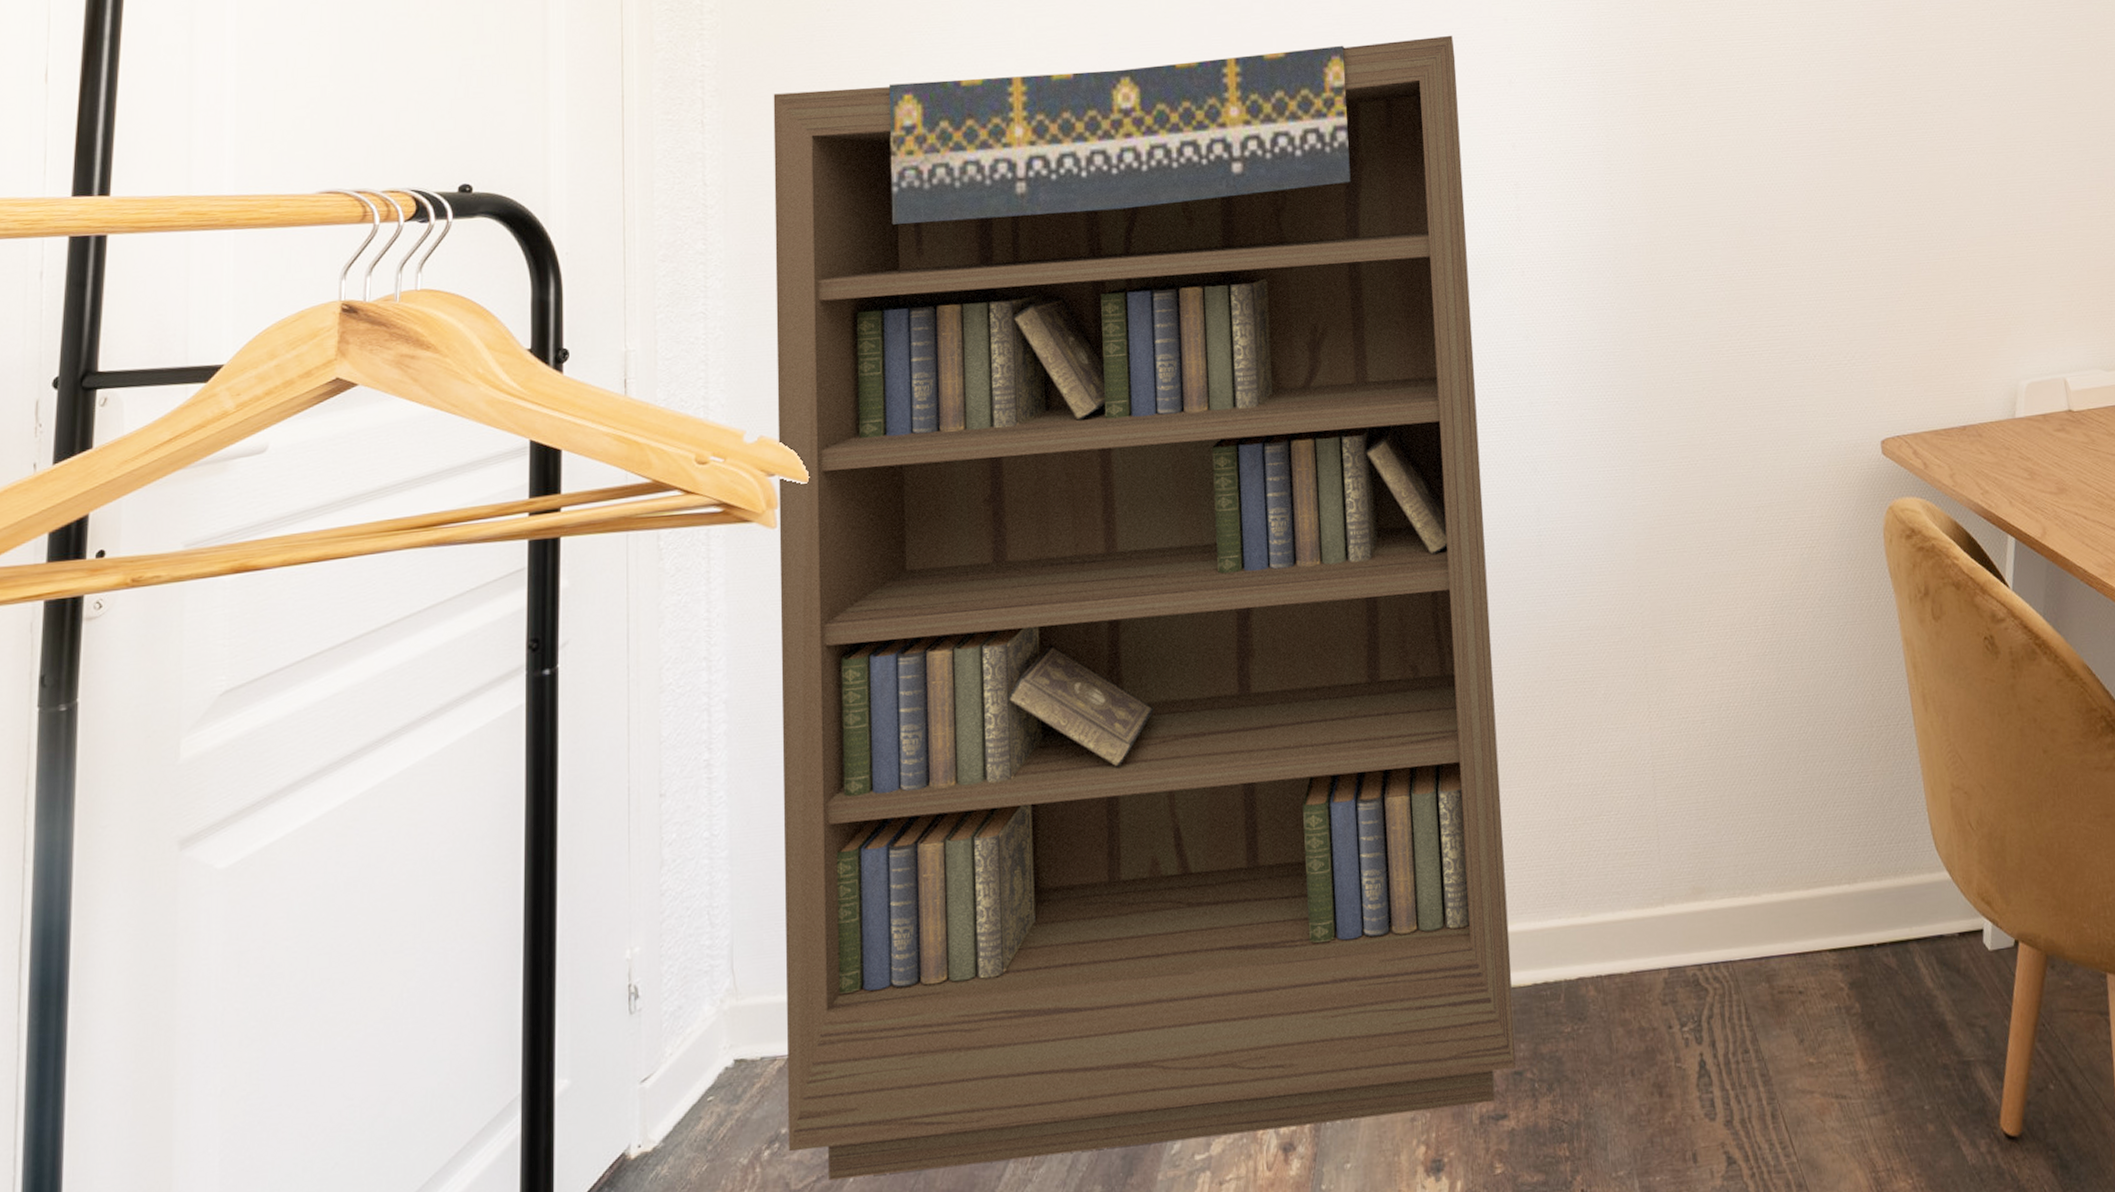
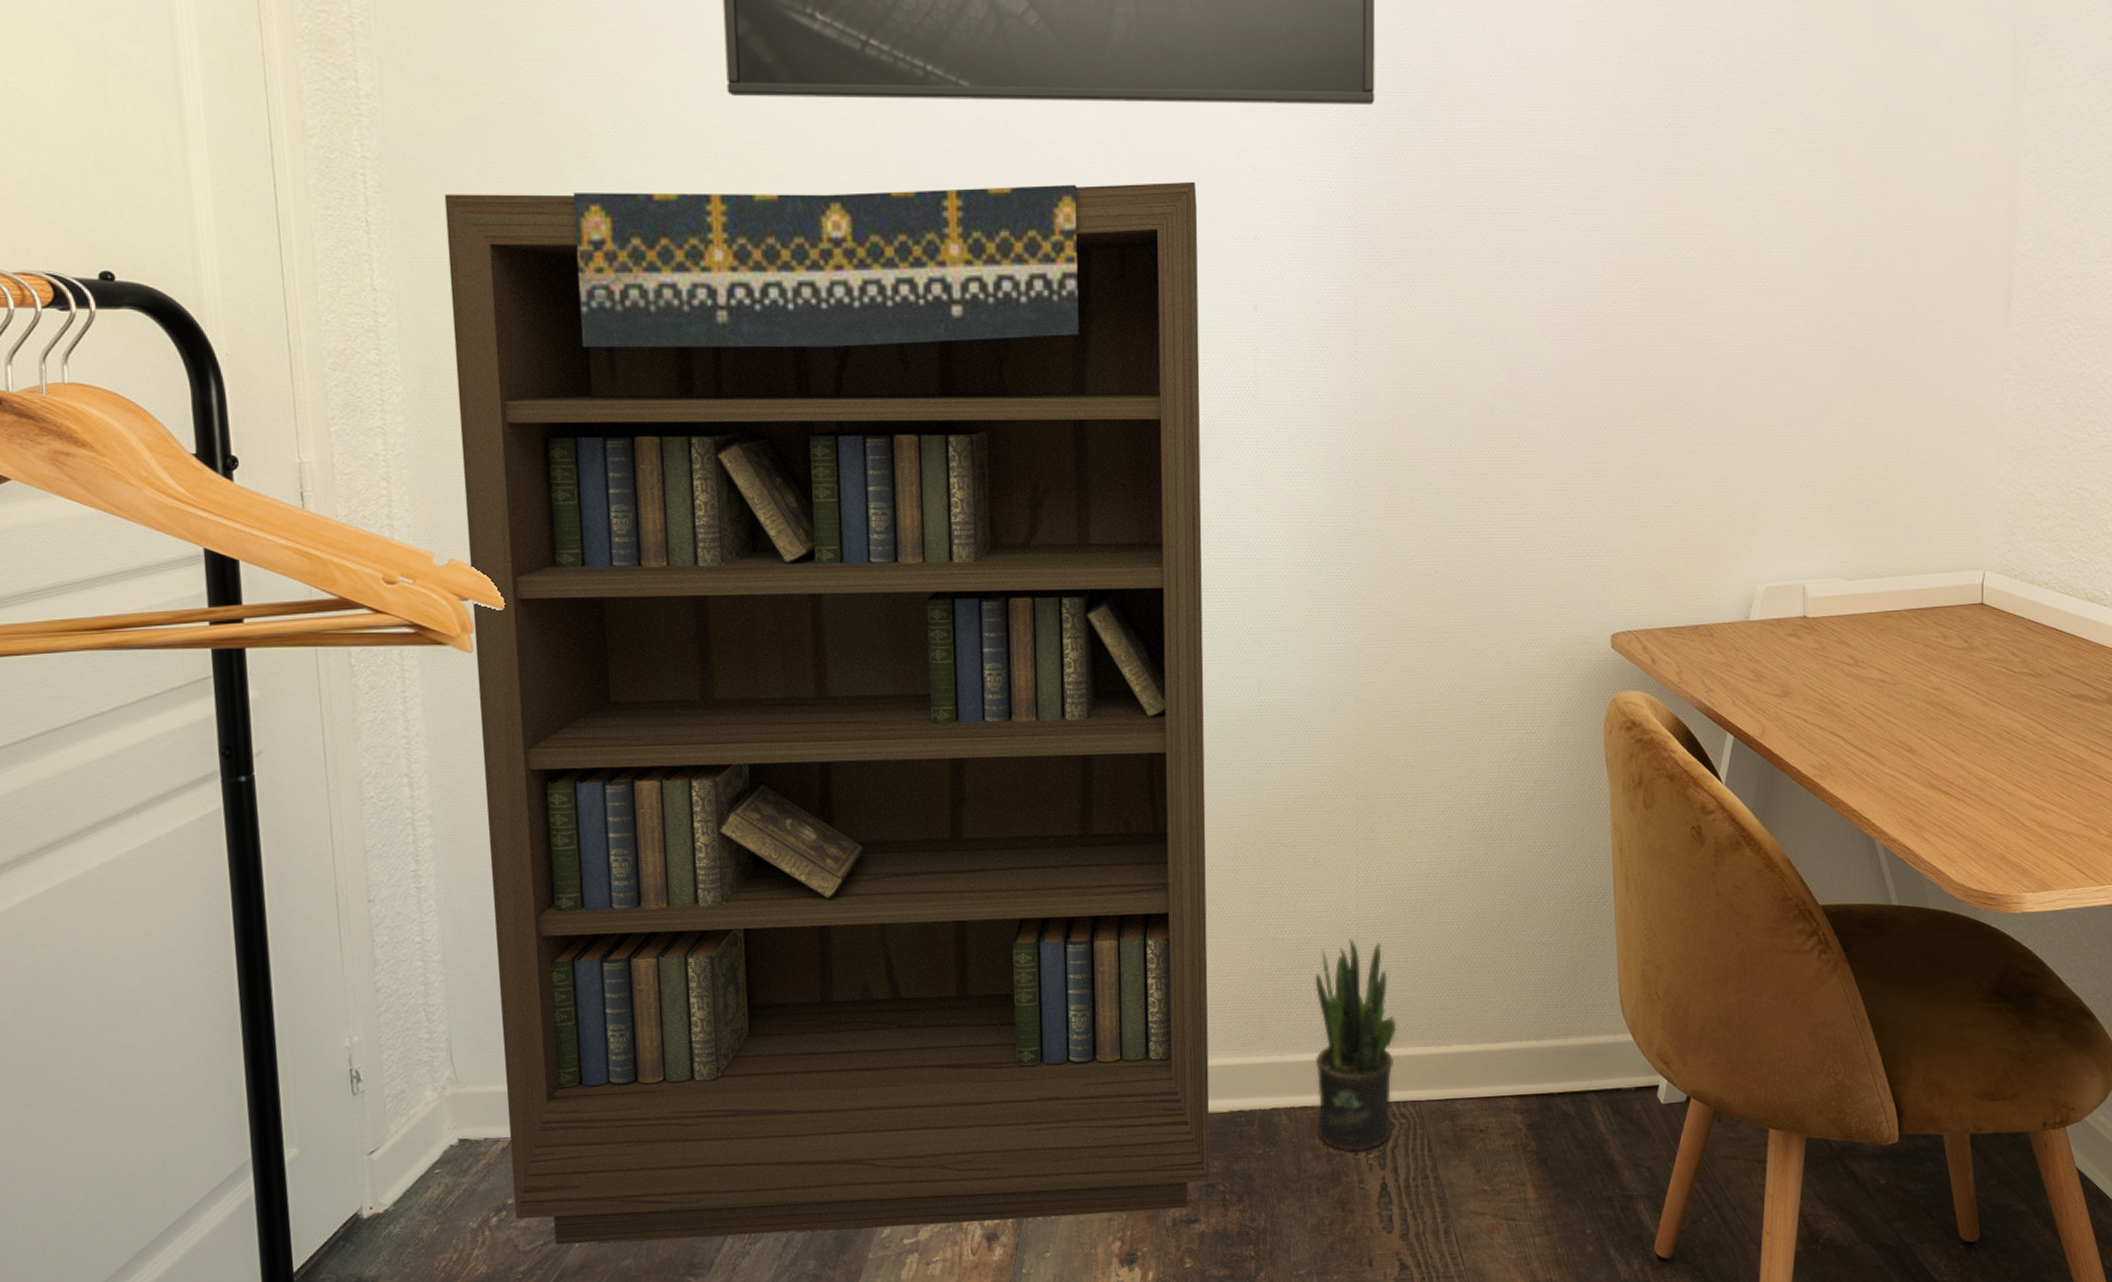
potted plant: none [1613,779,1706,1025] -> present [1315,938,1398,1152]

